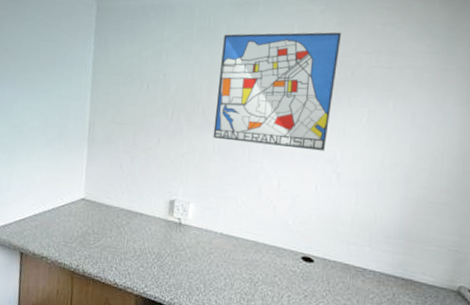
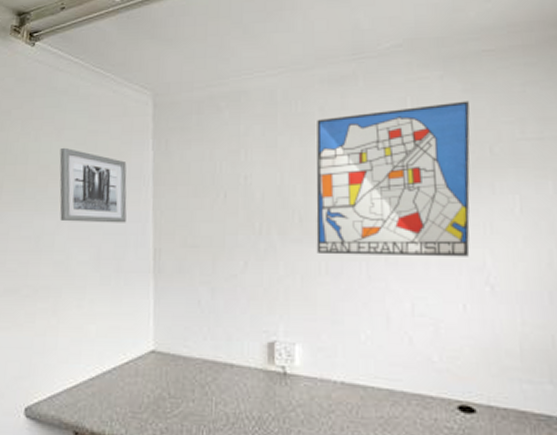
wall art: none [17,35,73,100] -> present [59,147,127,223]

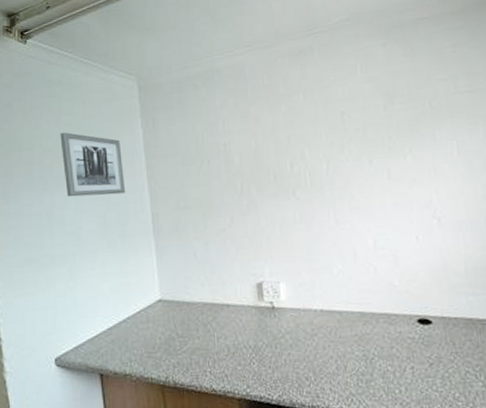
wall art: present [316,101,470,257] -> none [282,63,419,205]

